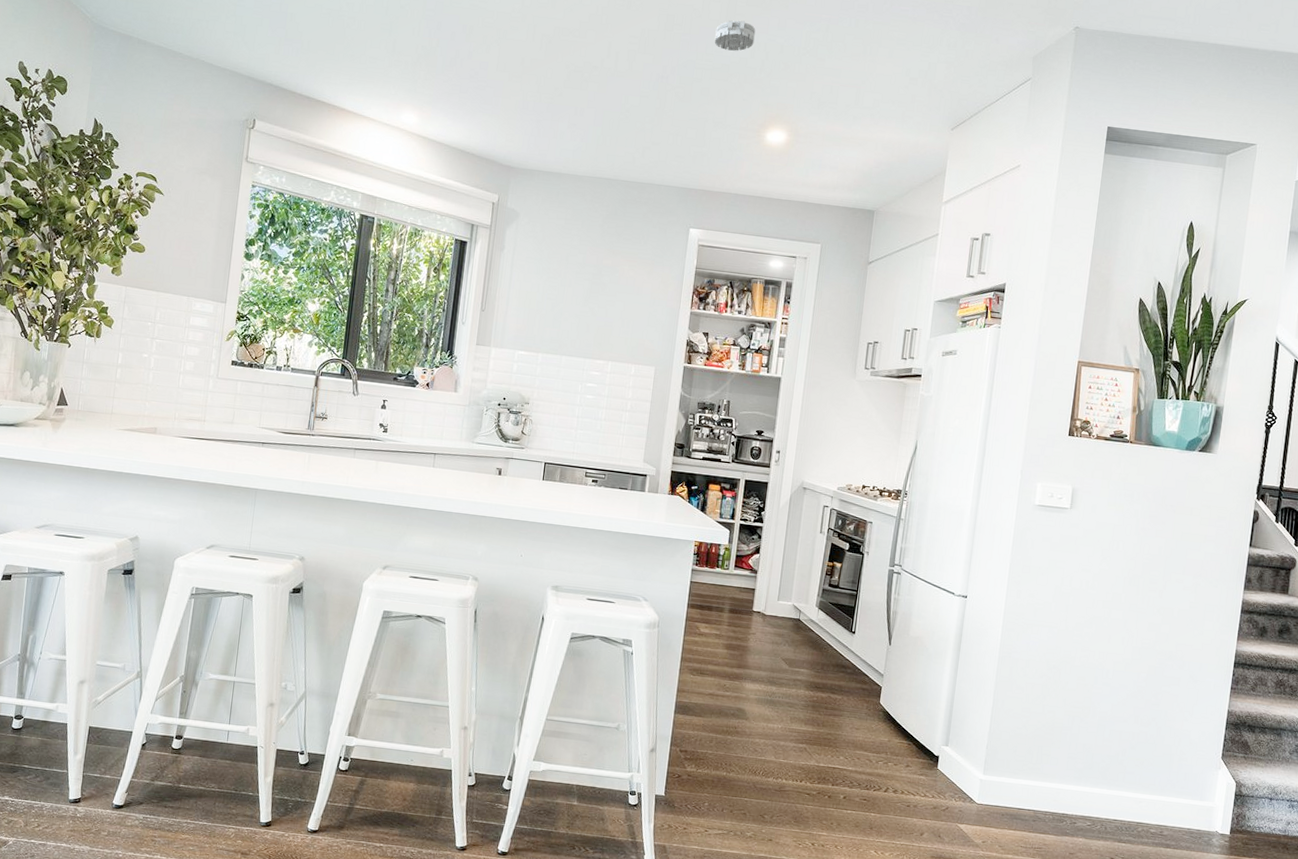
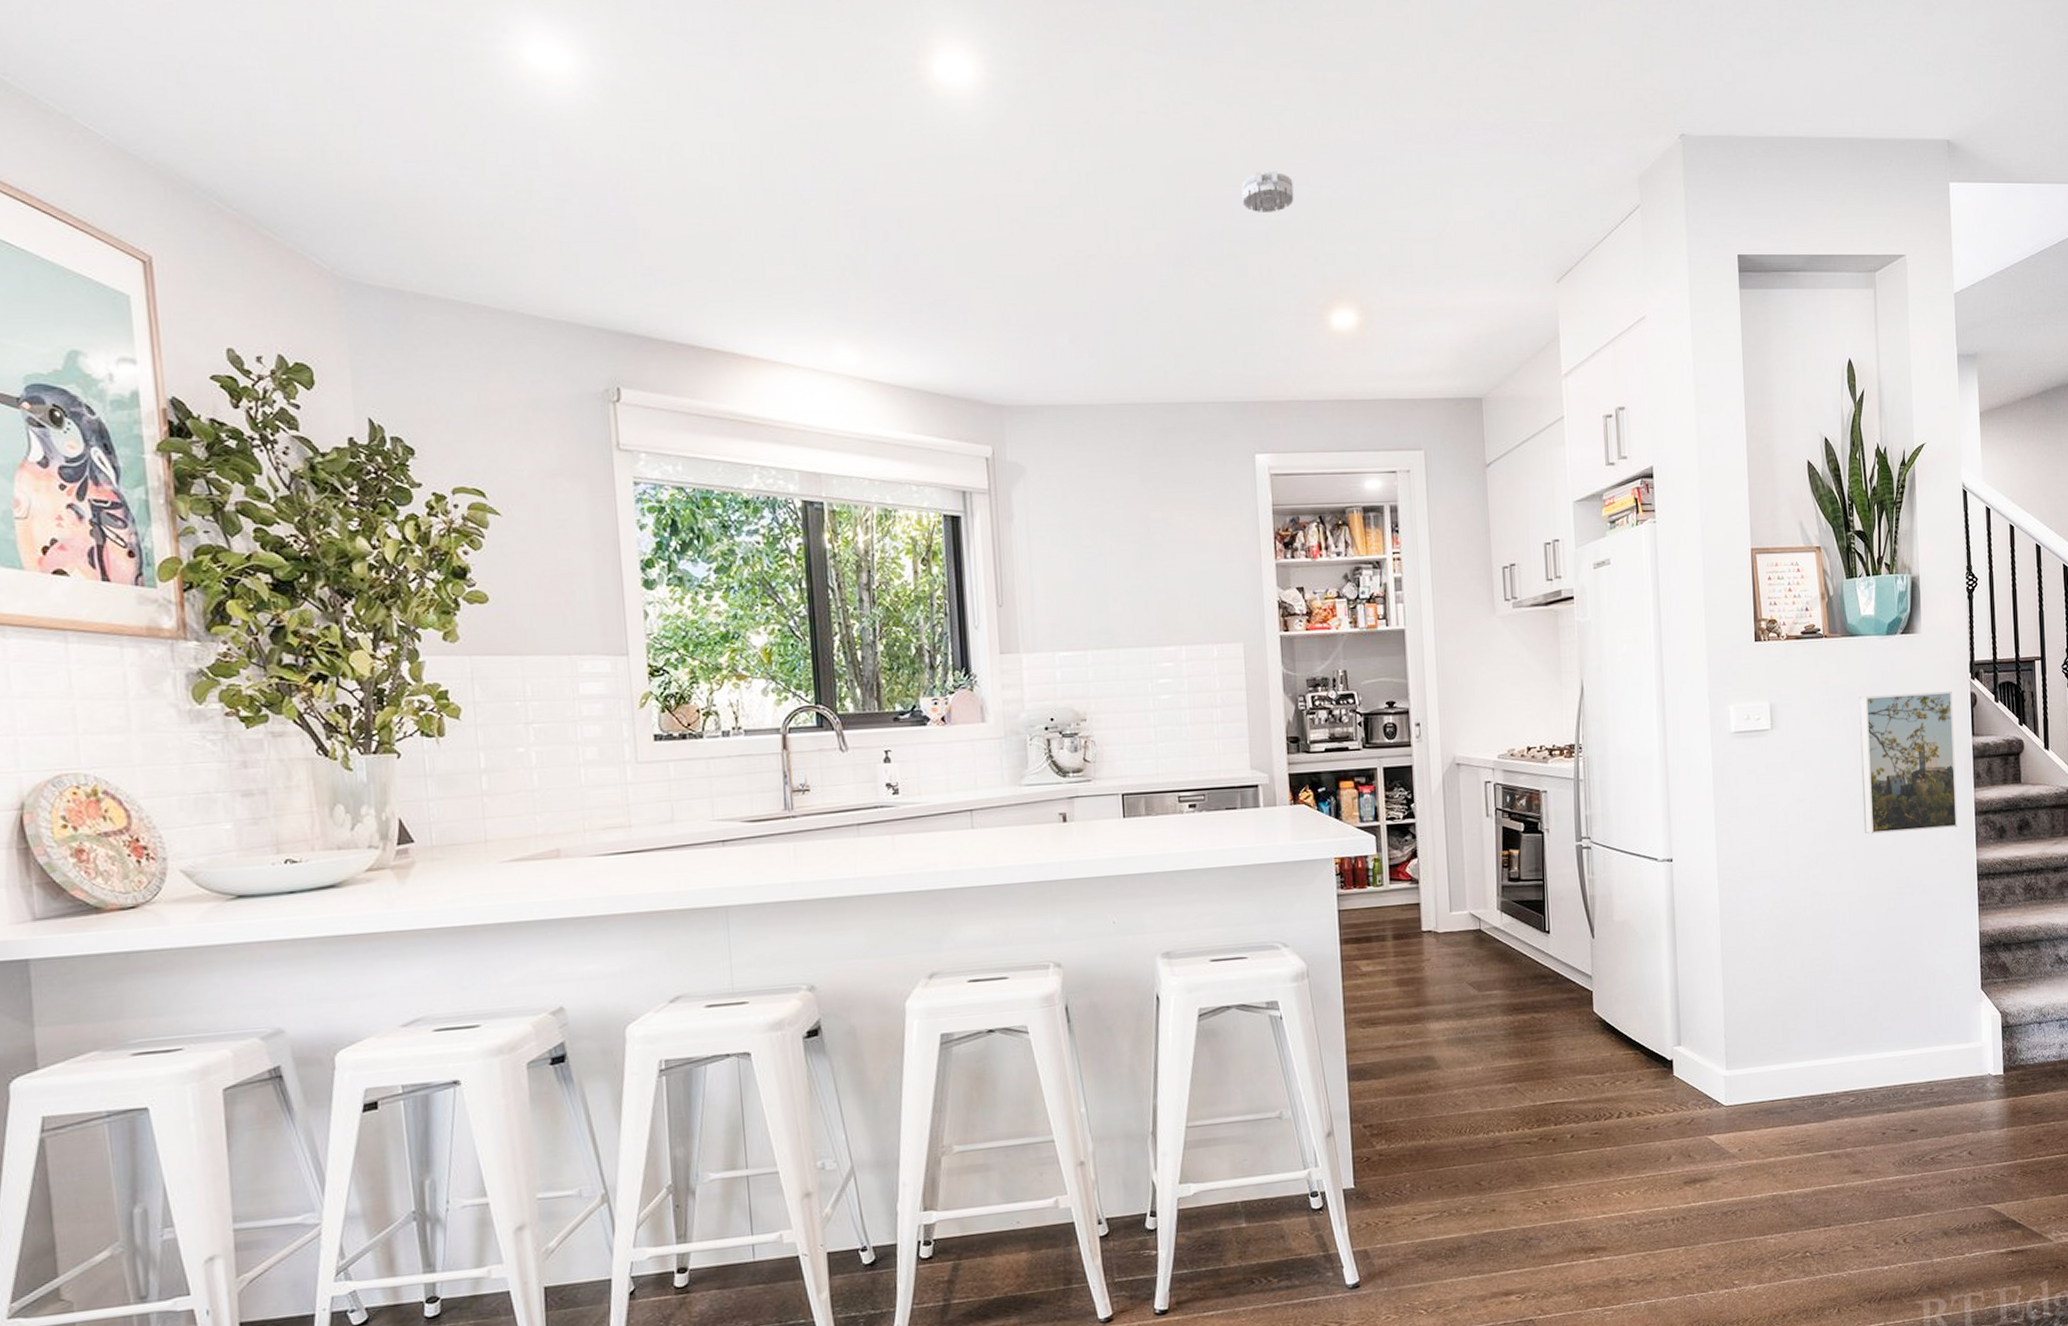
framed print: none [1138,496,1237,619] -> present [1858,691,1958,834]

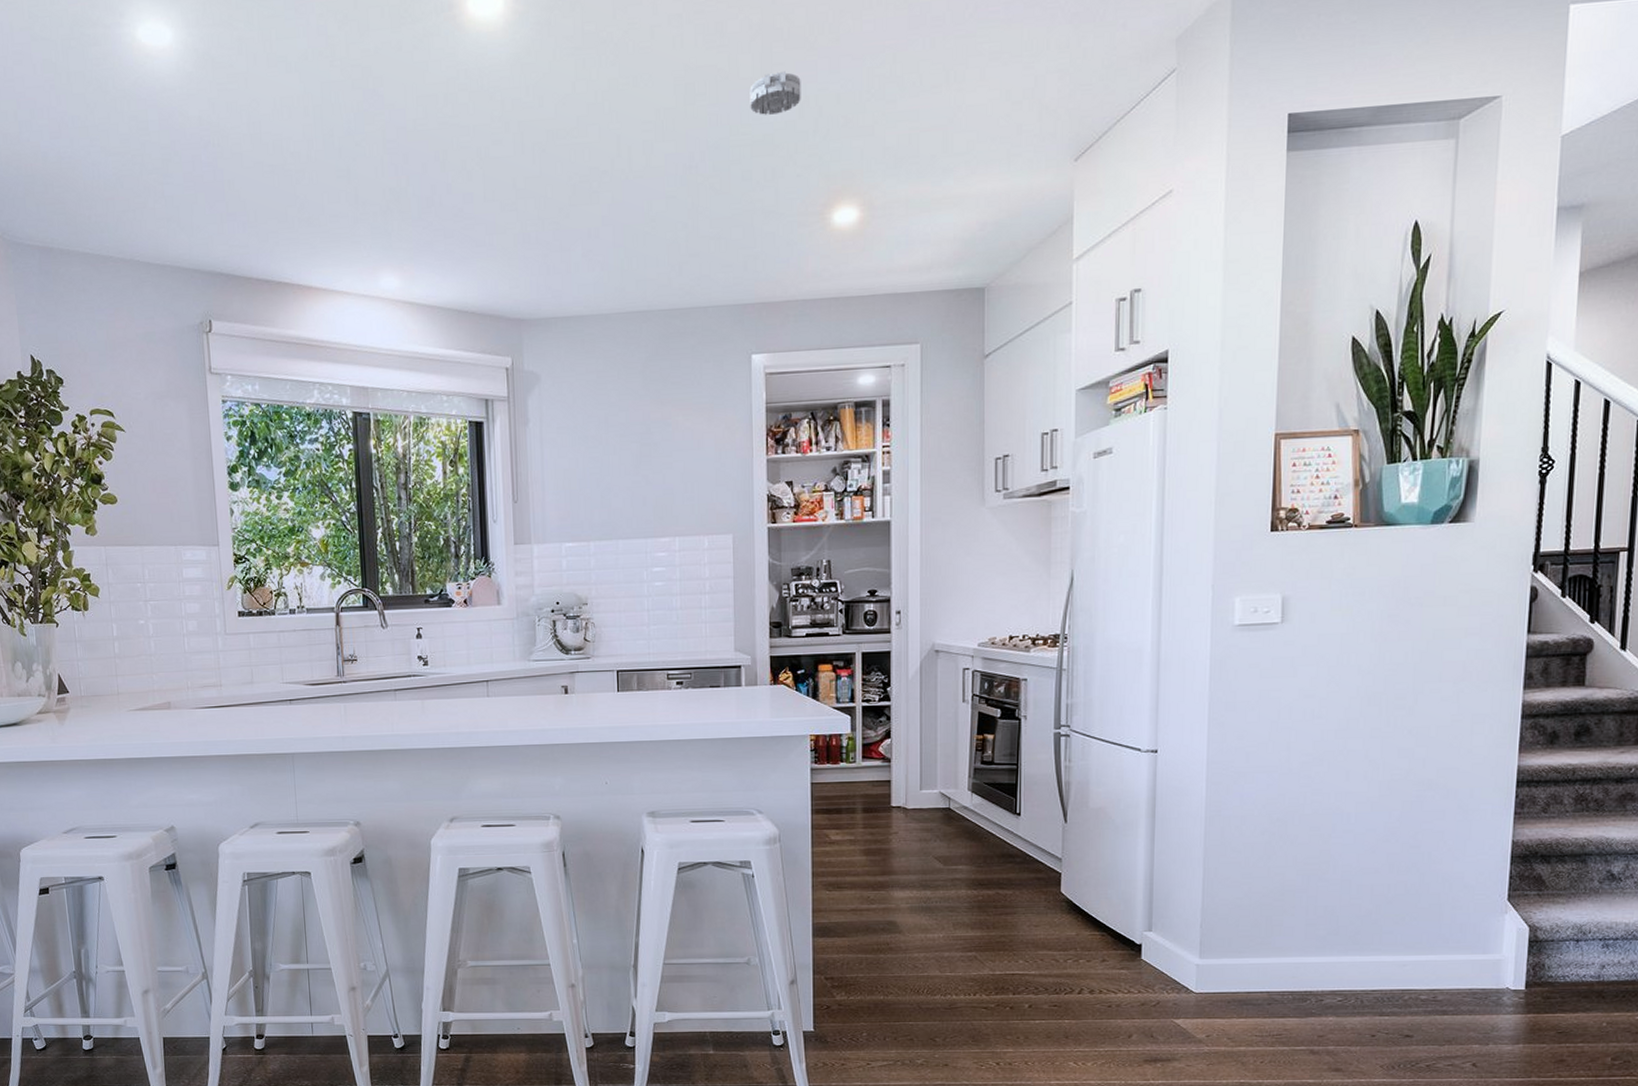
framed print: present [1858,691,1958,834] -> none [1382,585,1507,734]

